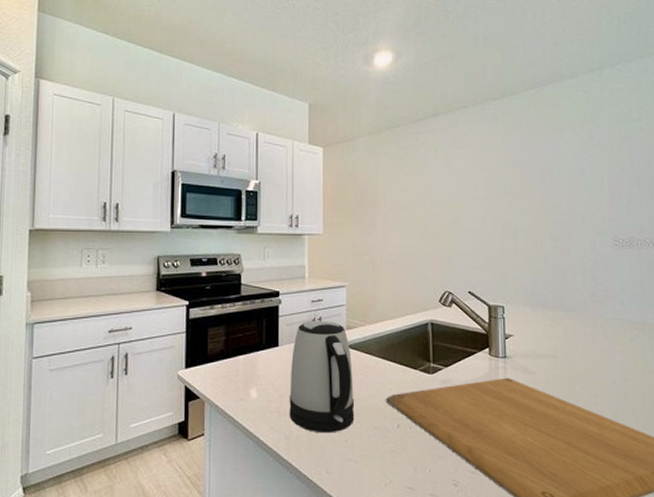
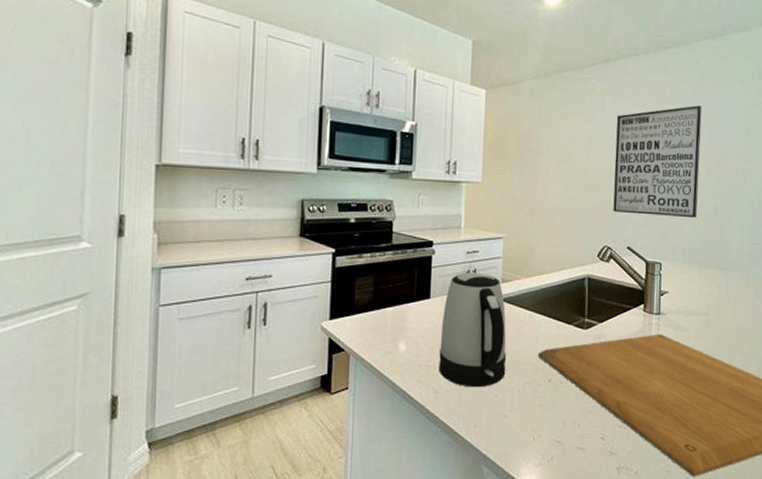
wall art: none [451,151,537,261] -> present [613,105,702,219]

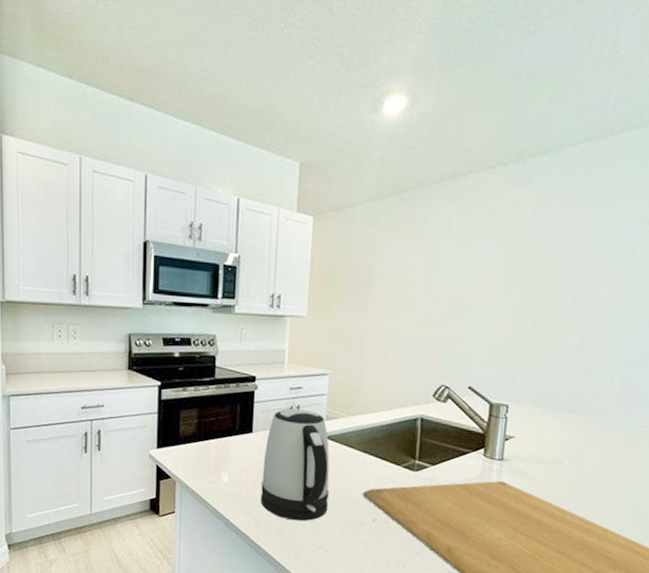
wall art: present [613,105,702,219] -> none [453,224,574,357]

